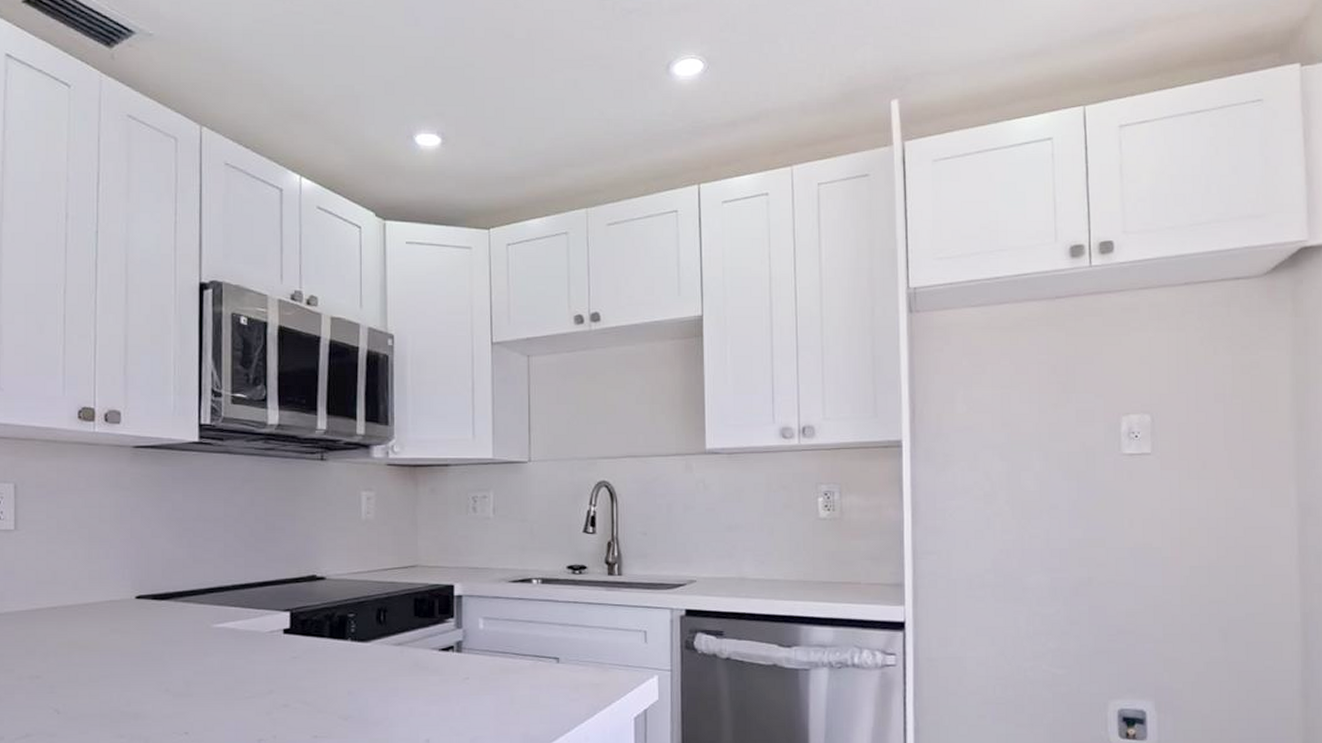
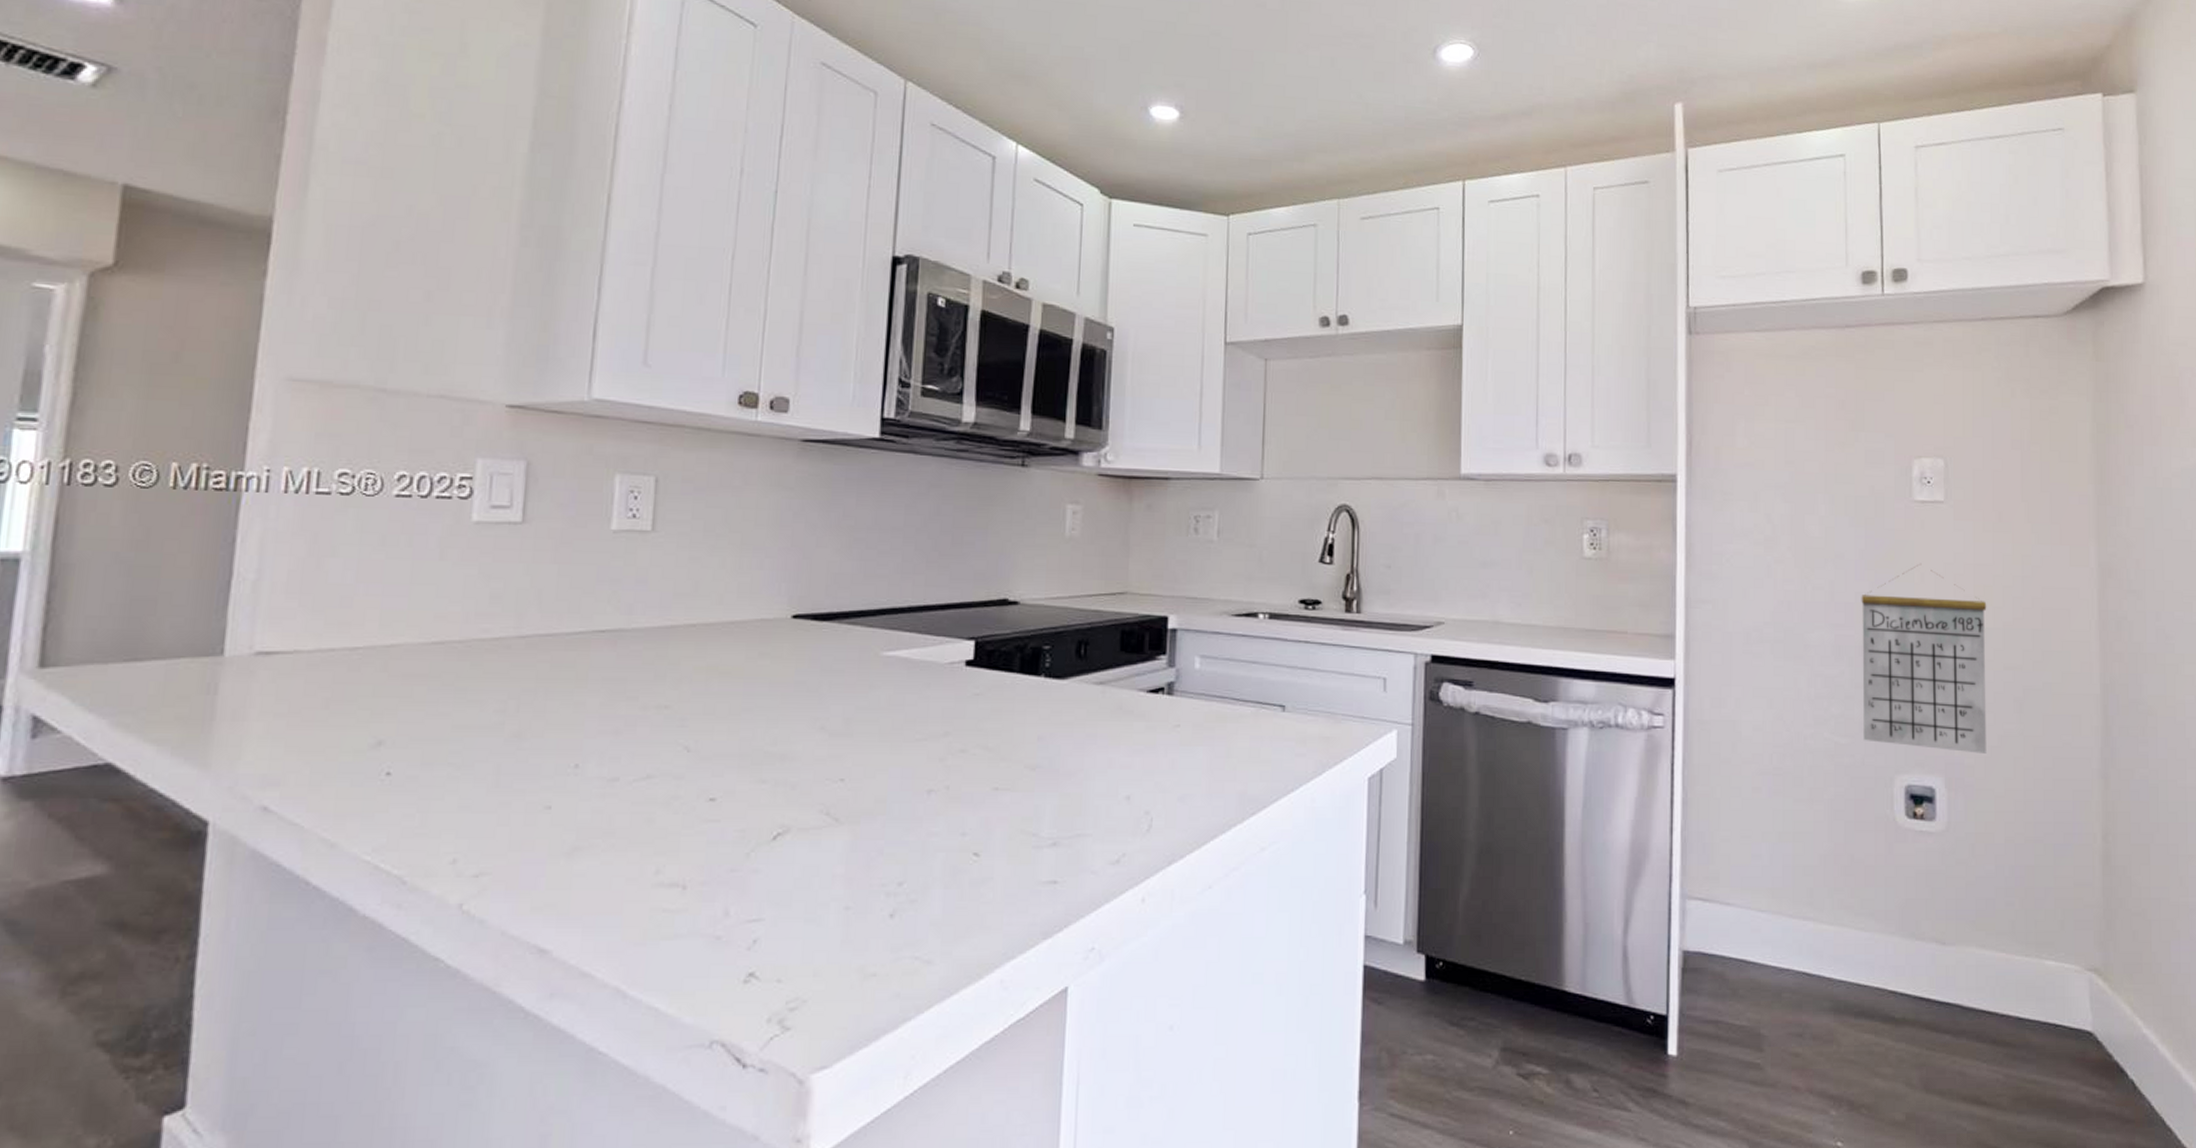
calendar: none [1074,510,1194,679] -> present [1861,563,1987,754]

